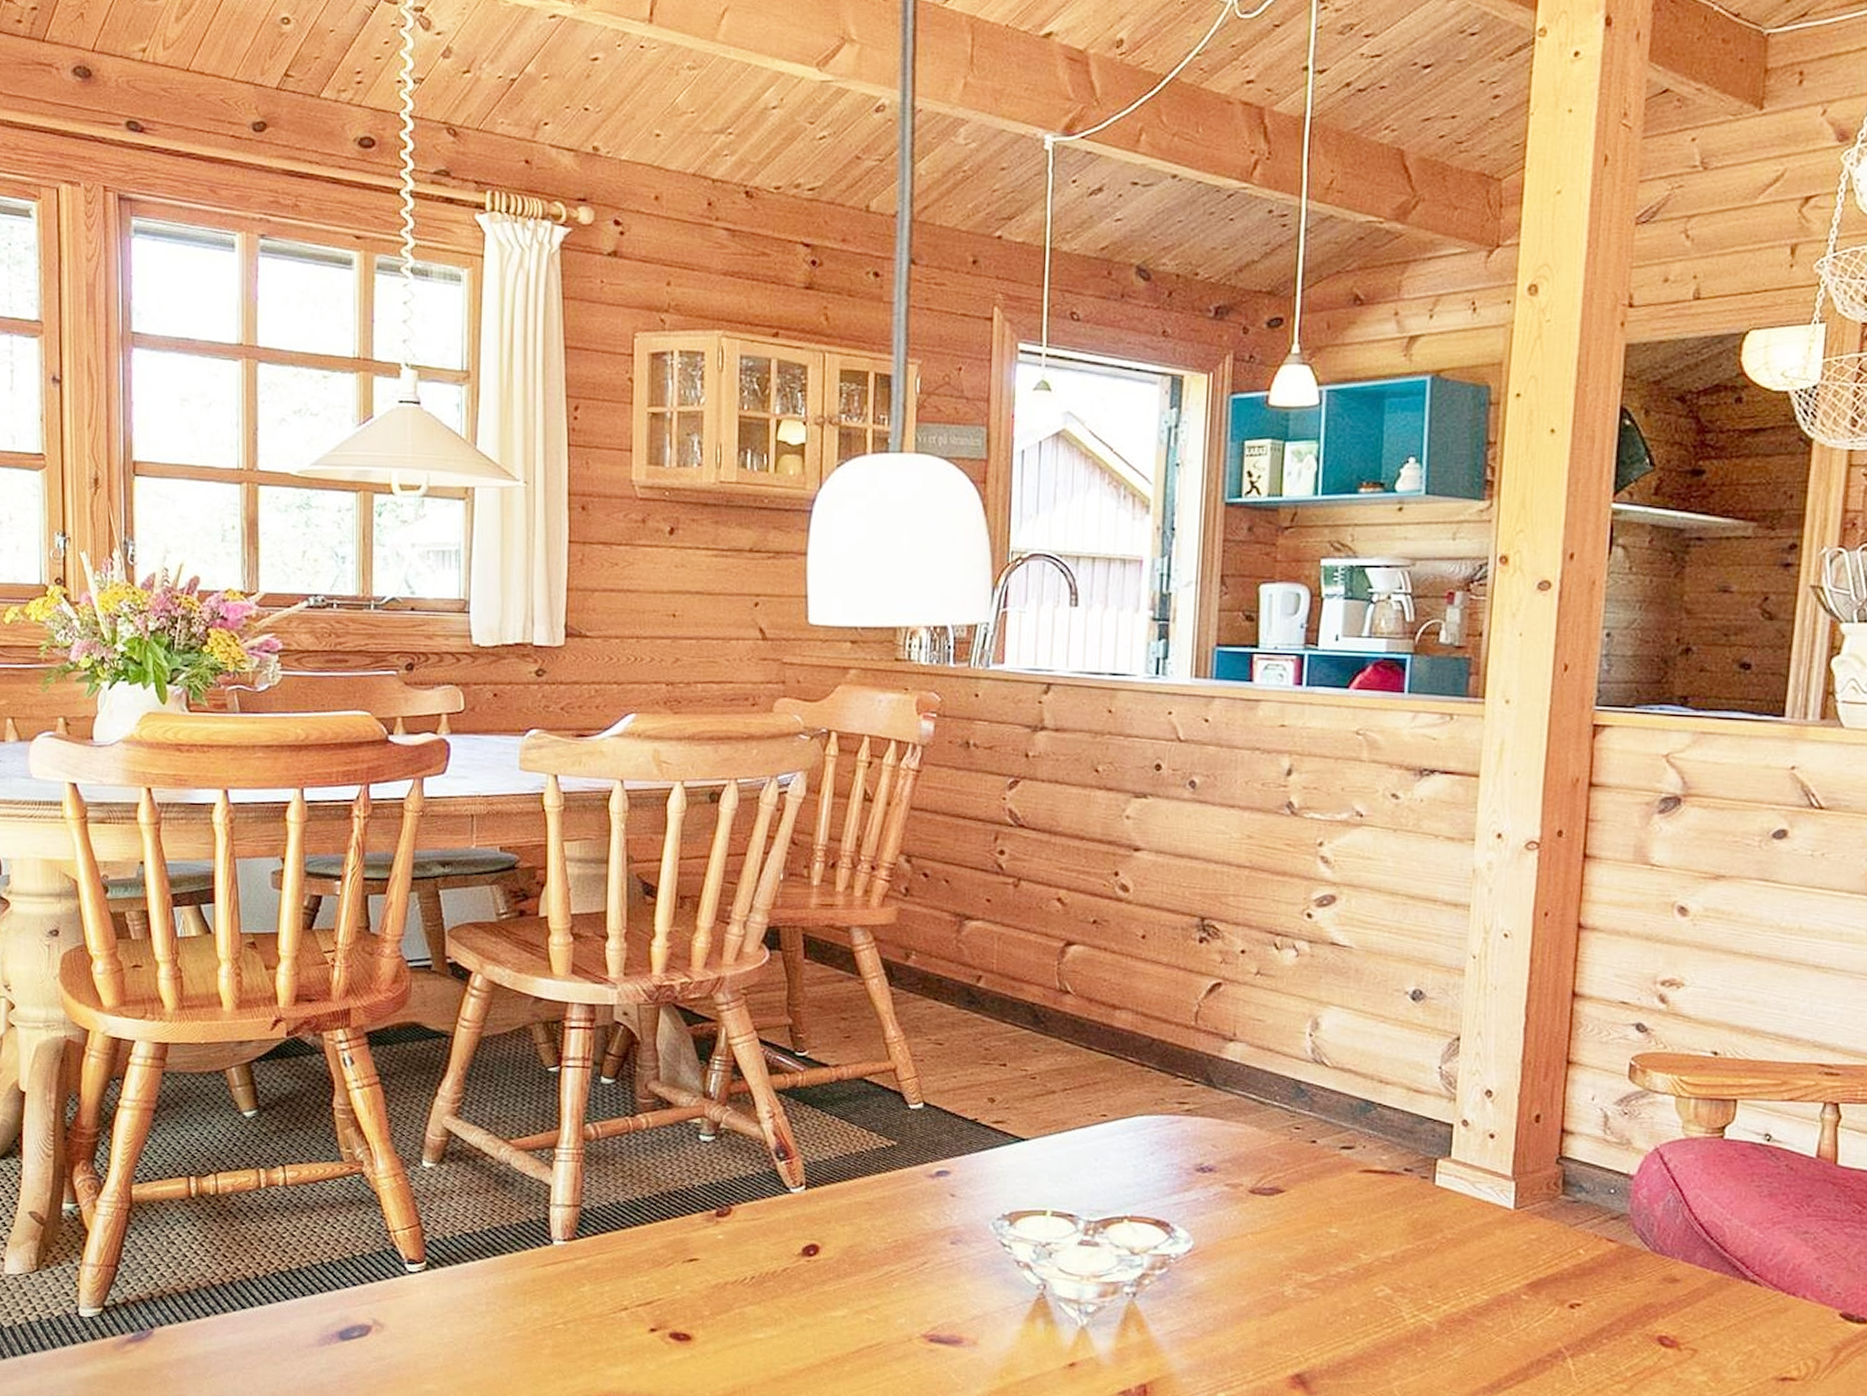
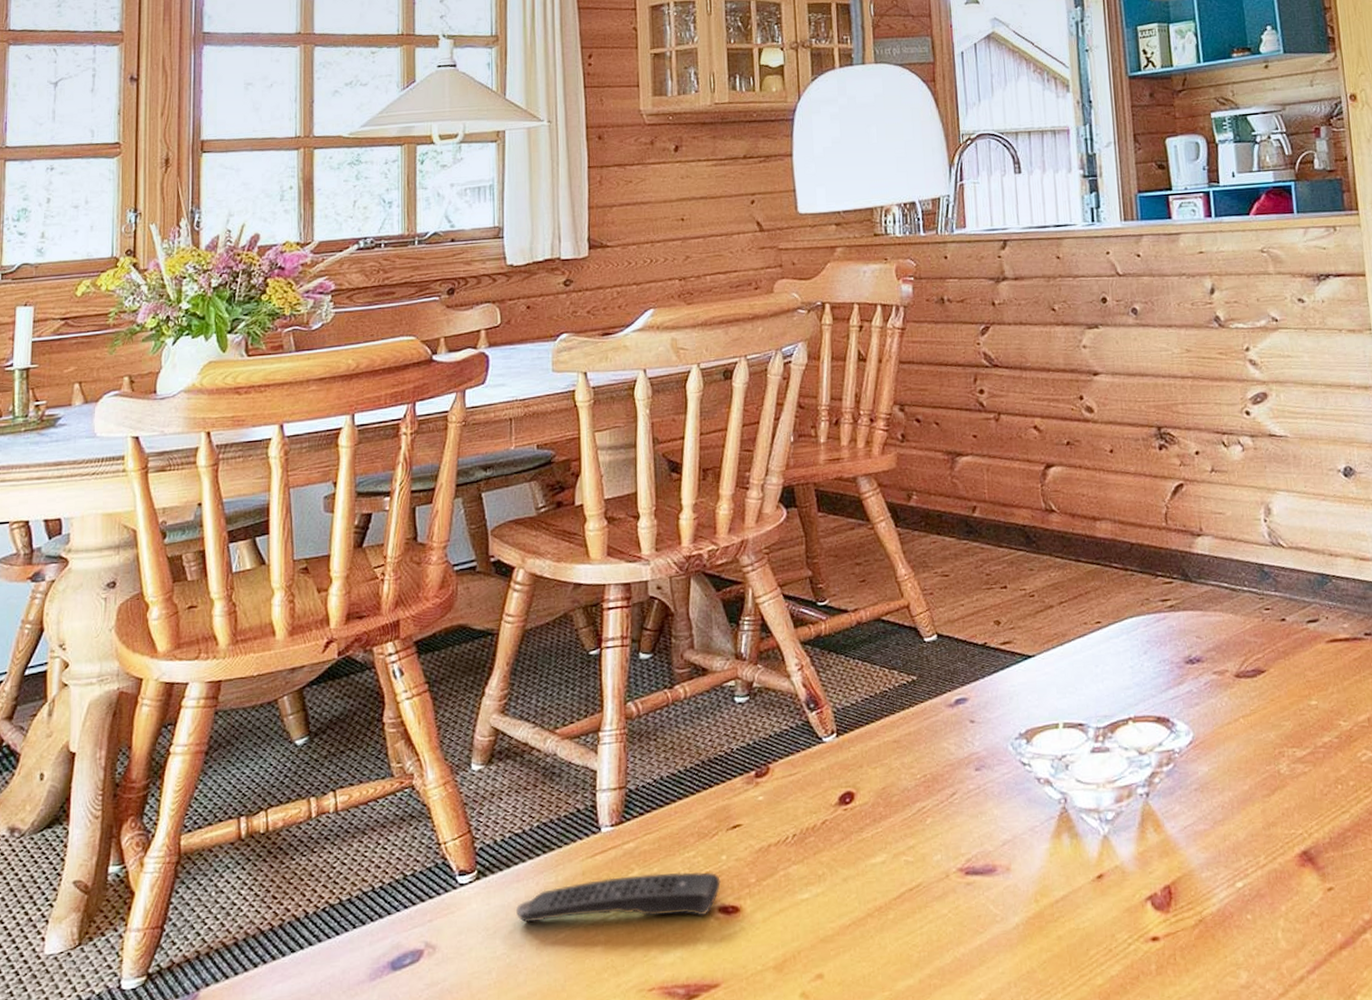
remote control: none [463,1288,673,1338] -> present [515,872,721,923]

